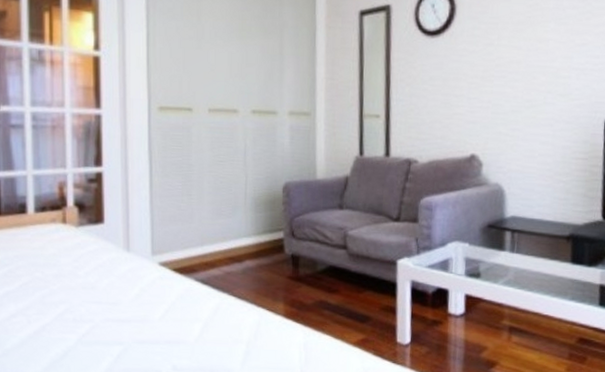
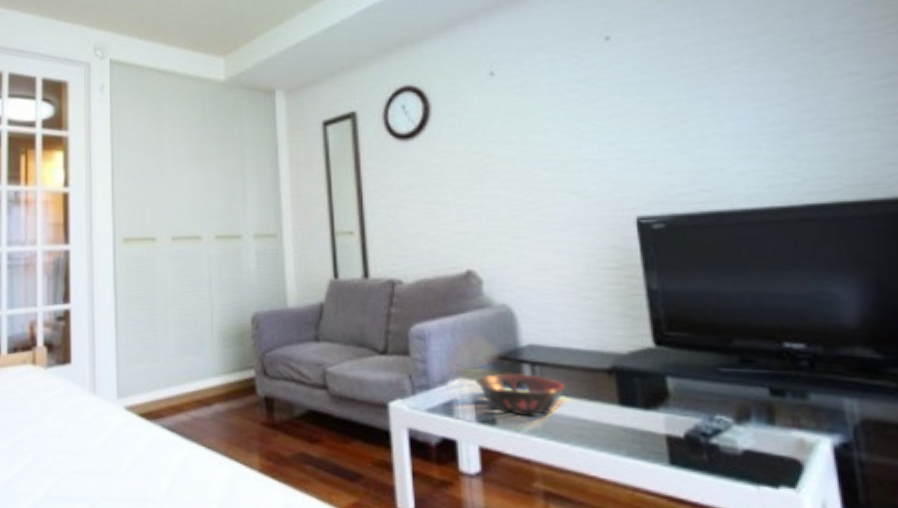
decorative bowl: none [468,237,535,271] -> present [476,372,565,416]

